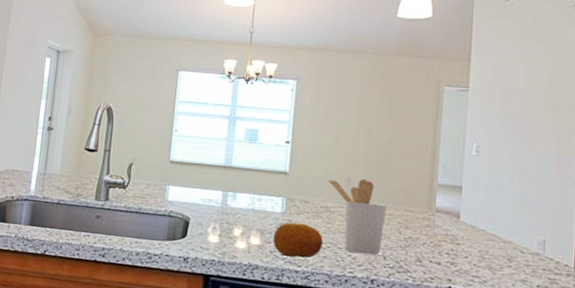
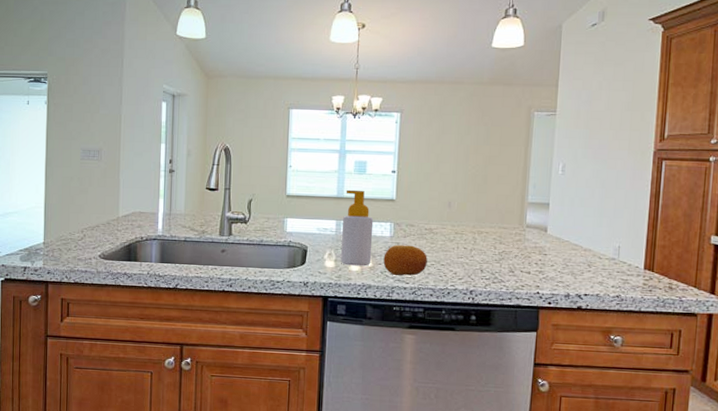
soap bottle: none [225,158,264,244] -> present [340,189,374,266]
utensil holder: present [327,178,387,255] -> none [430,201,483,269]

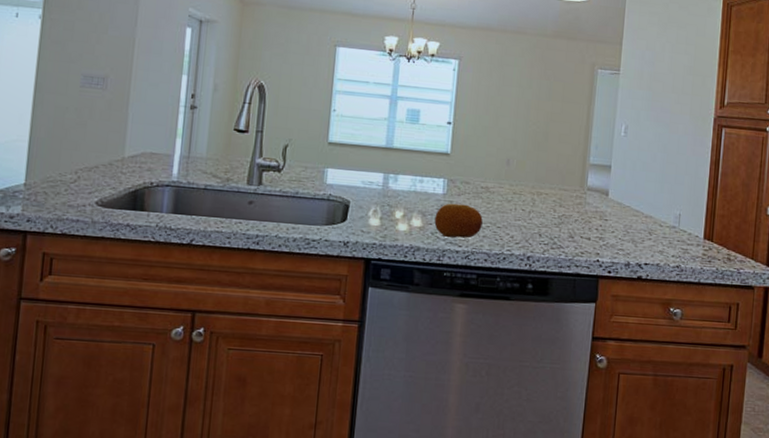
soap bottle: present [340,189,374,266] -> none [386,139,426,226]

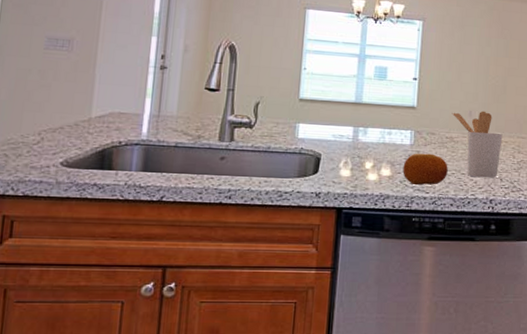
utensil holder: none [488,159,543,233] -> present [451,111,503,178]

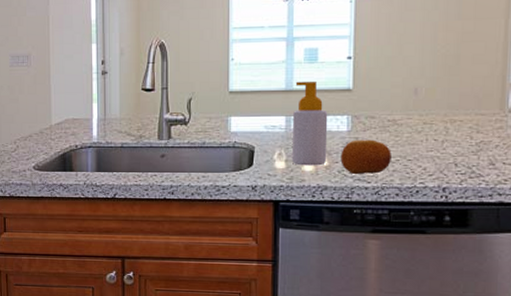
soap bottle: none [356,95,394,176] -> present [291,80,328,166]
utensil holder: present [451,111,503,178] -> none [393,86,457,164]

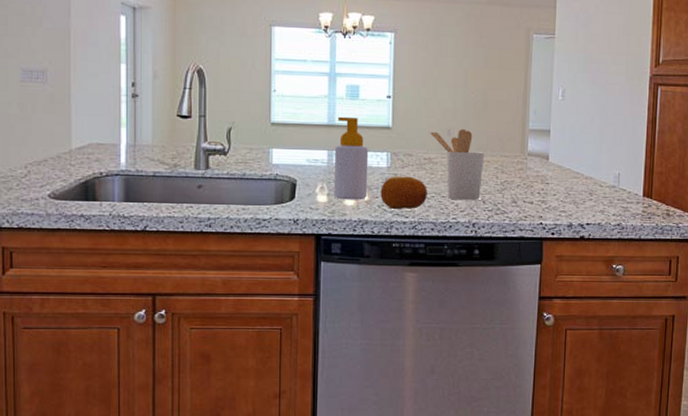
utensil holder: none [393,86,457,164] -> present [429,128,485,201]

